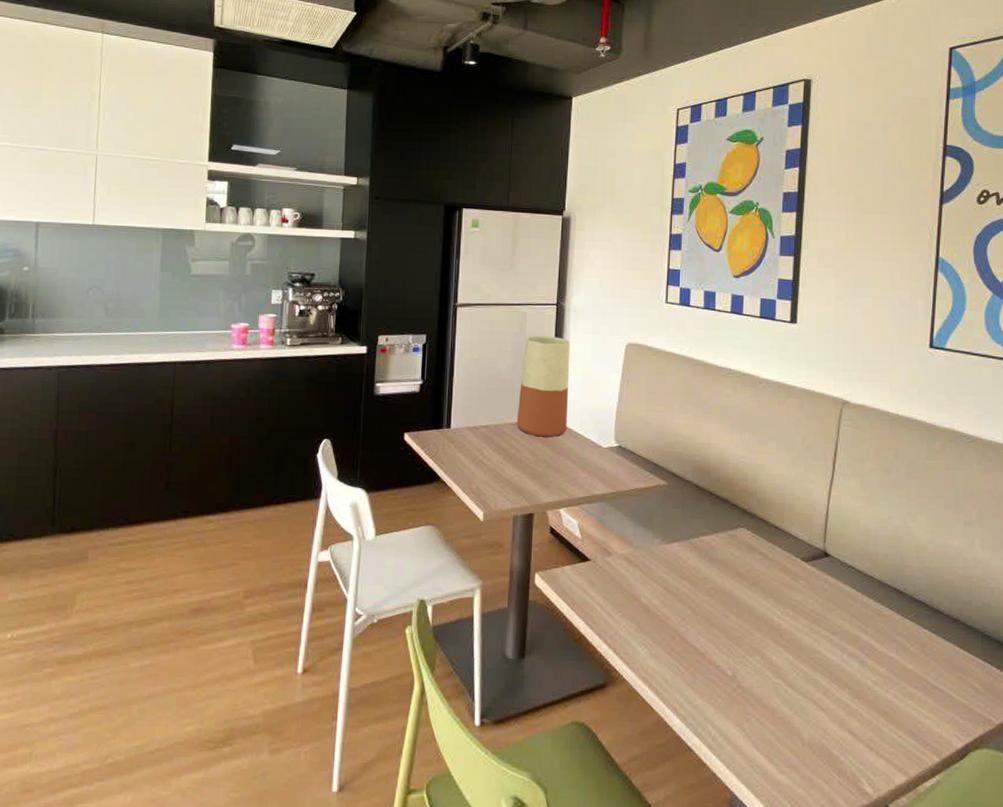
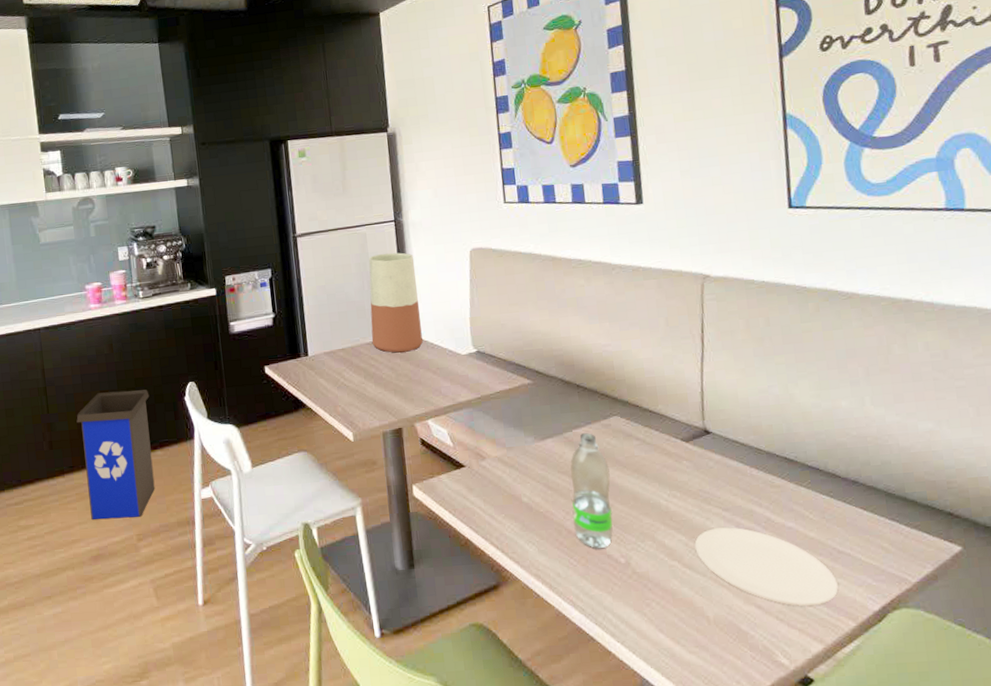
recycling bin: none [198,438,281,573] -> present [76,390,155,519]
bottle: none [687,541,729,659] -> present [570,433,613,549]
plate: none [800,650,928,738] -> present [694,527,838,607]

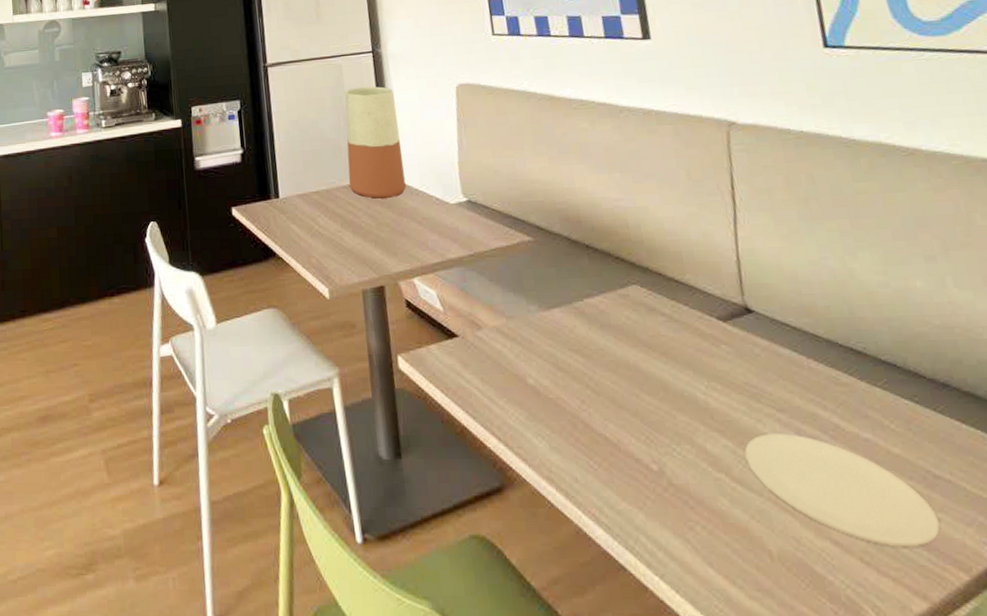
recycling bin: present [76,390,155,519] -> none [31,227,111,374]
bottle: present [570,433,613,549] -> none [583,304,641,450]

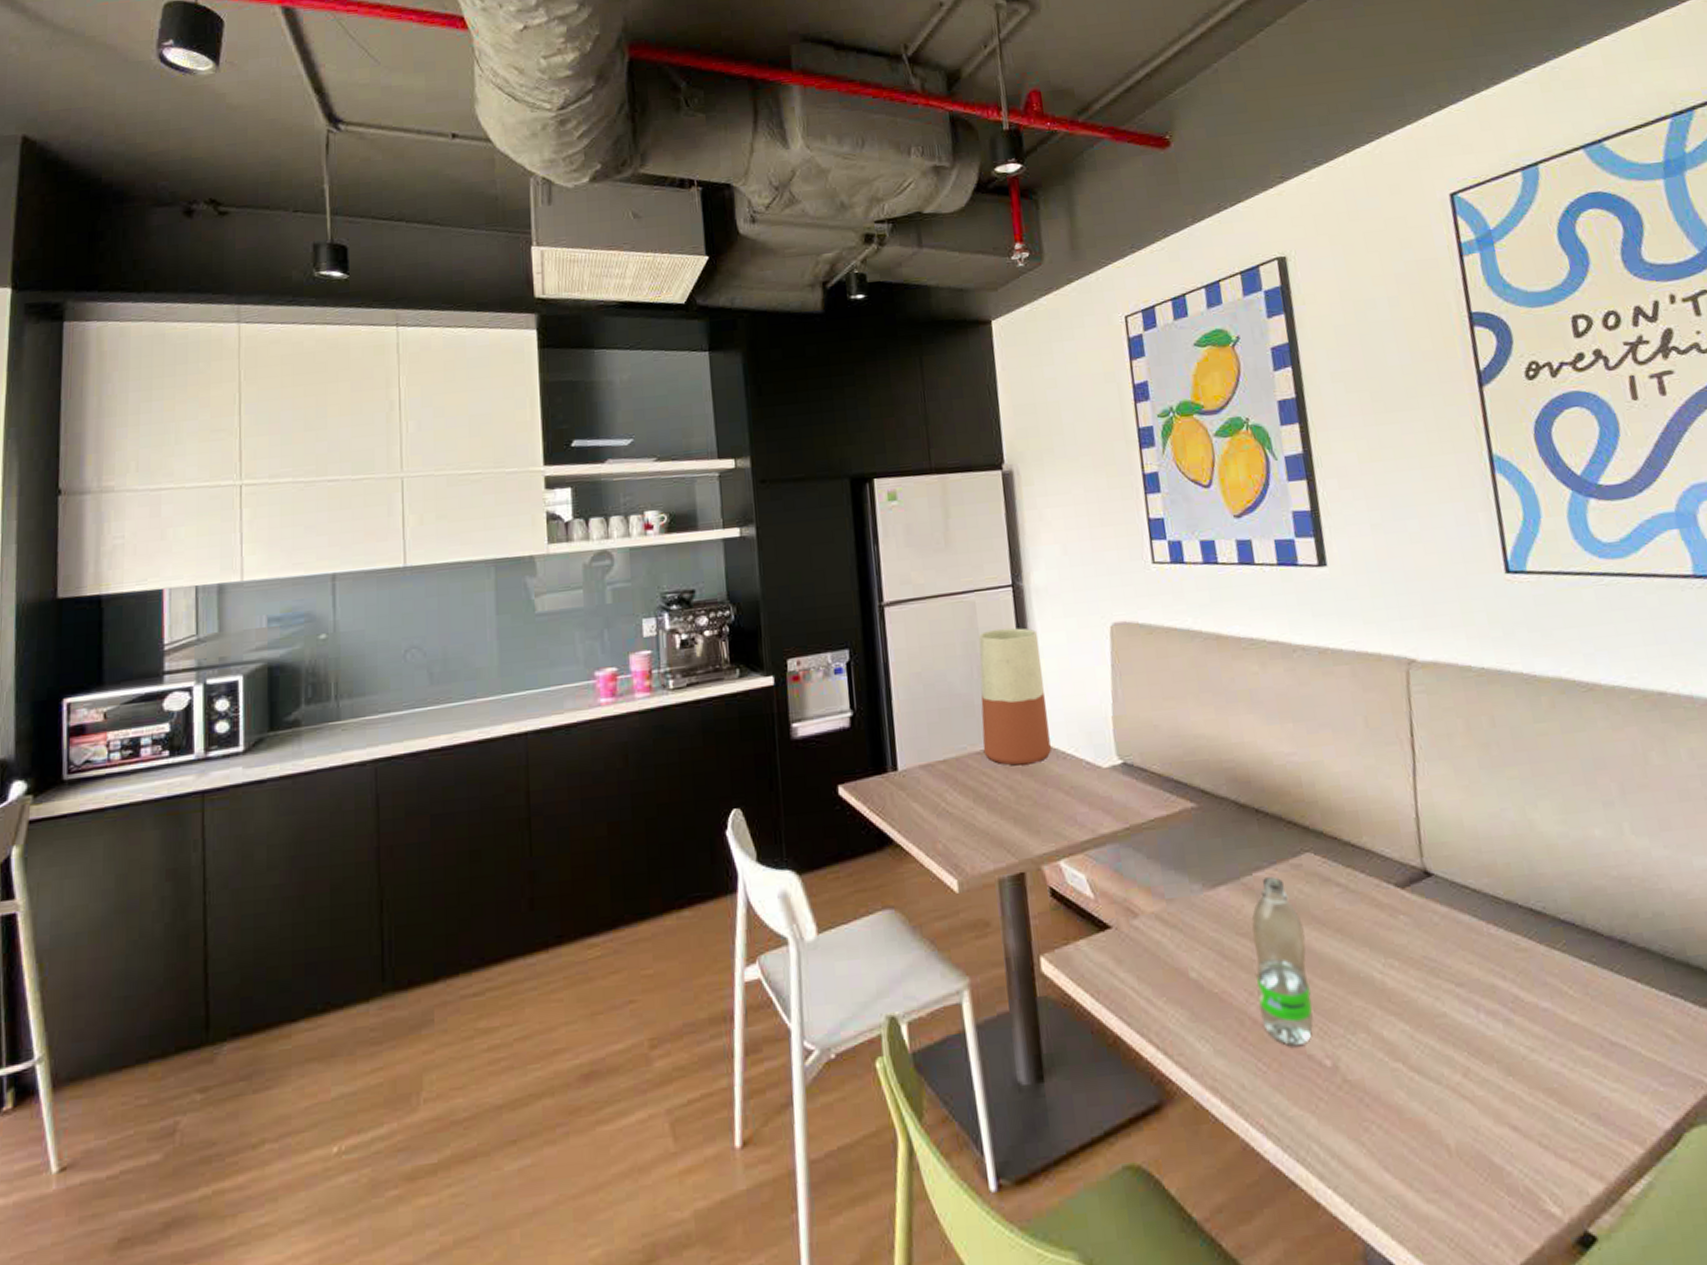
bottle: none [583,304,641,450] -> present [1251,877,1313,1047]
plate: present [744,433,940,548] -> none [1422,1010,1616,1126]

